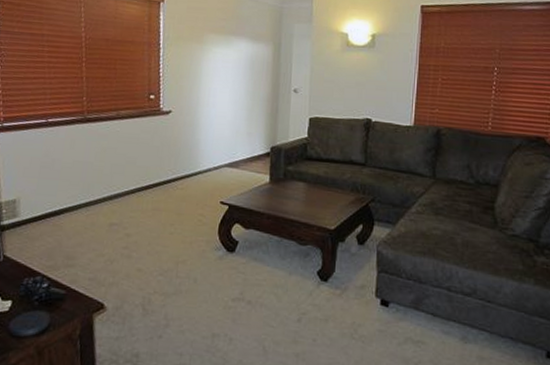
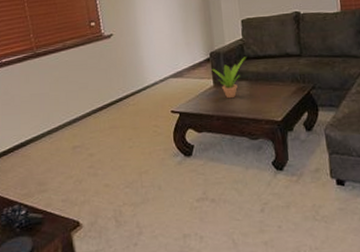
potted plant: none [270,157,308,199] -> present [212,57,246,99]

